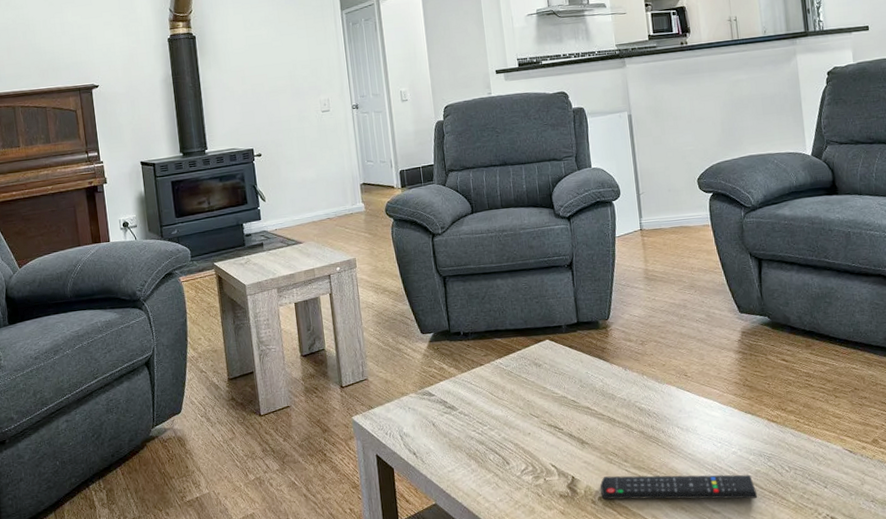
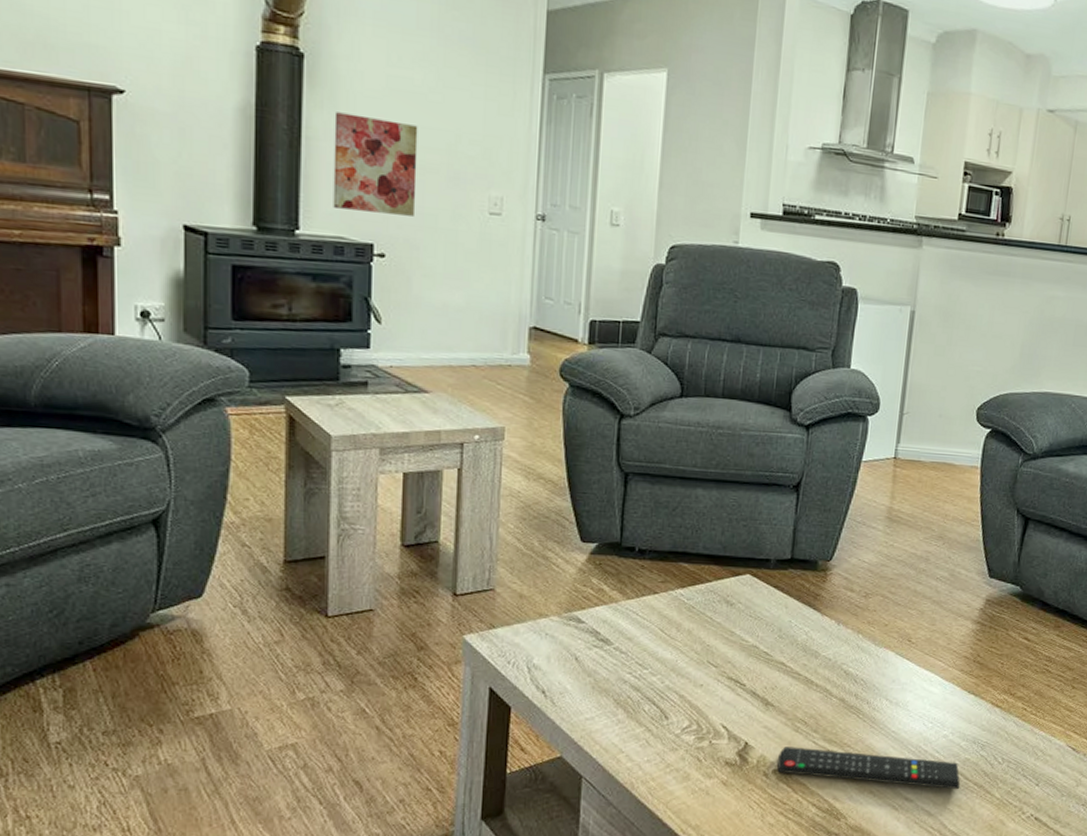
wall art: none [218,64,275,130] -> present [333,112,418,216]

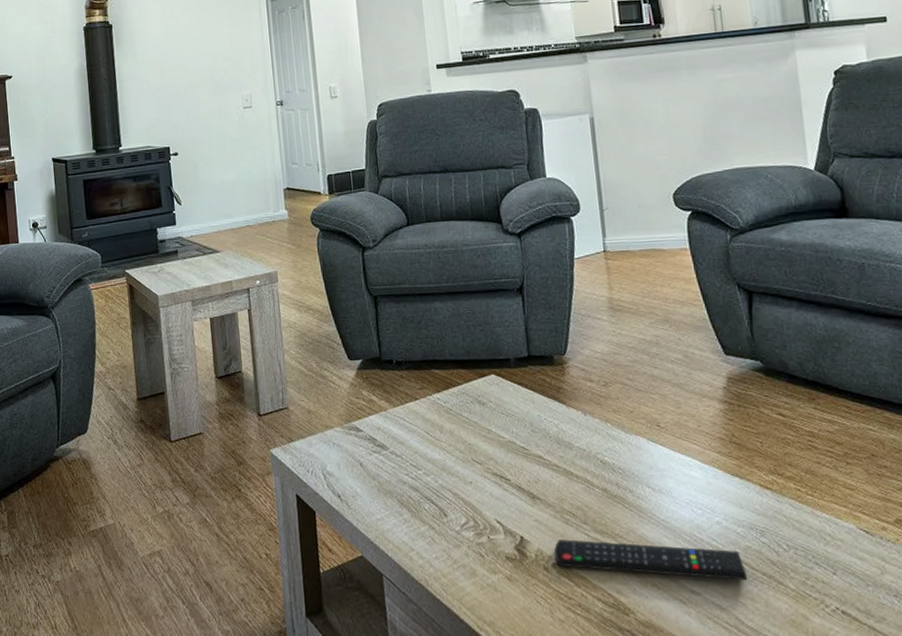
wall art: present [333,112,418,216] -> none [135,56,193,126]

